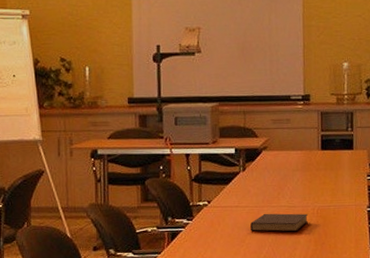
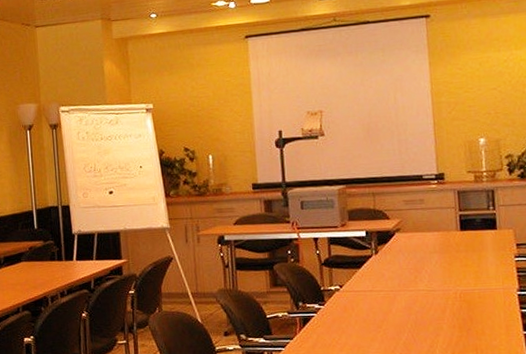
notebook: present [250,213,308,232] -> none [387,297,450,317]

